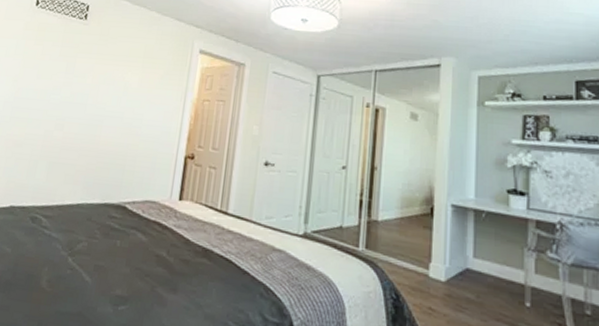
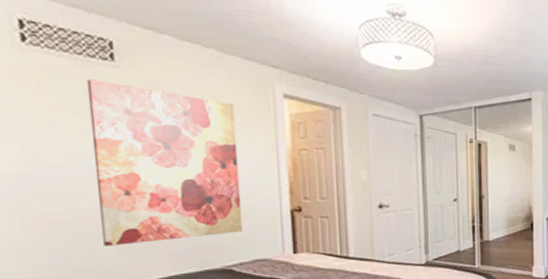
wall art: none [41,33,160,172] -> present [86,80,243,246]

